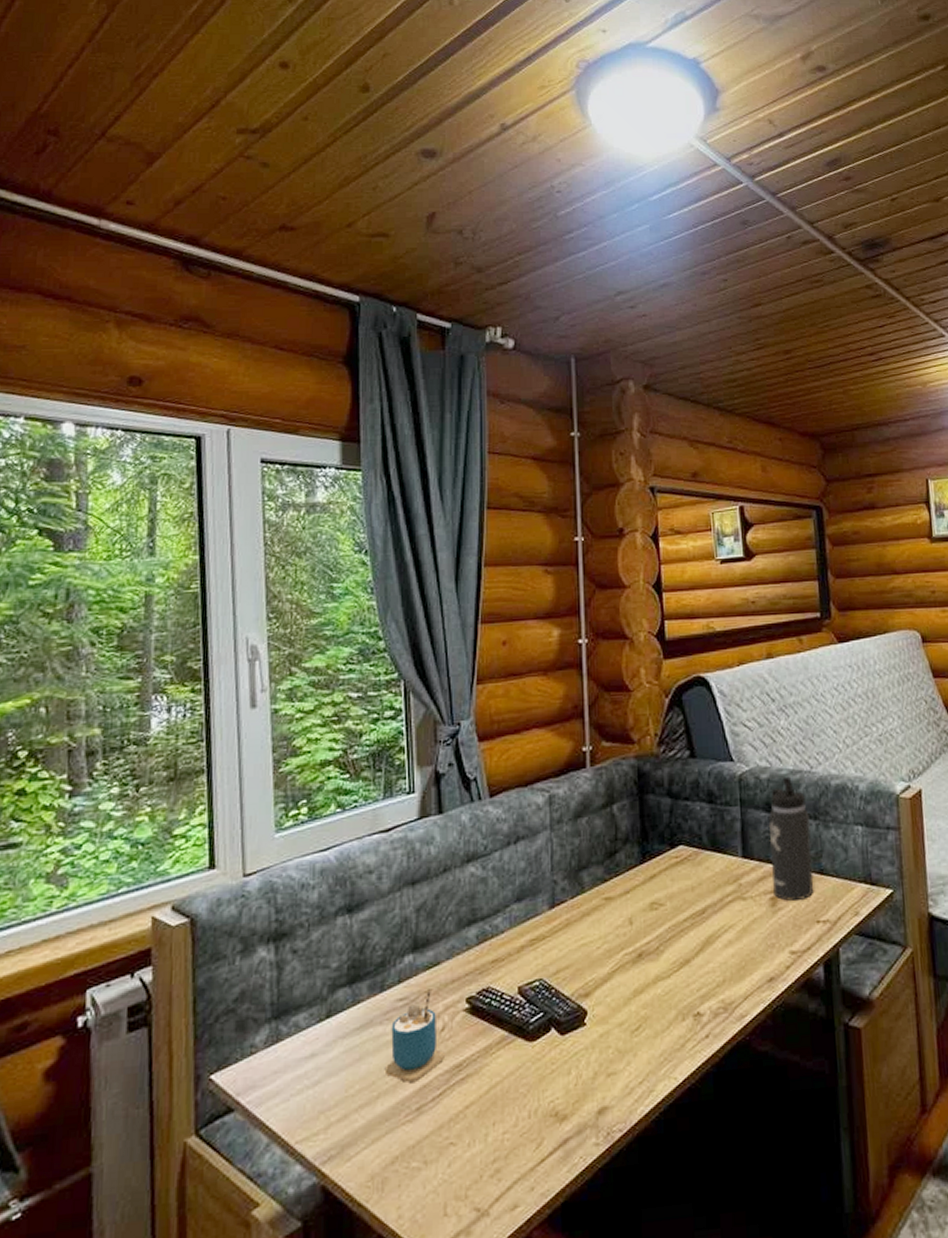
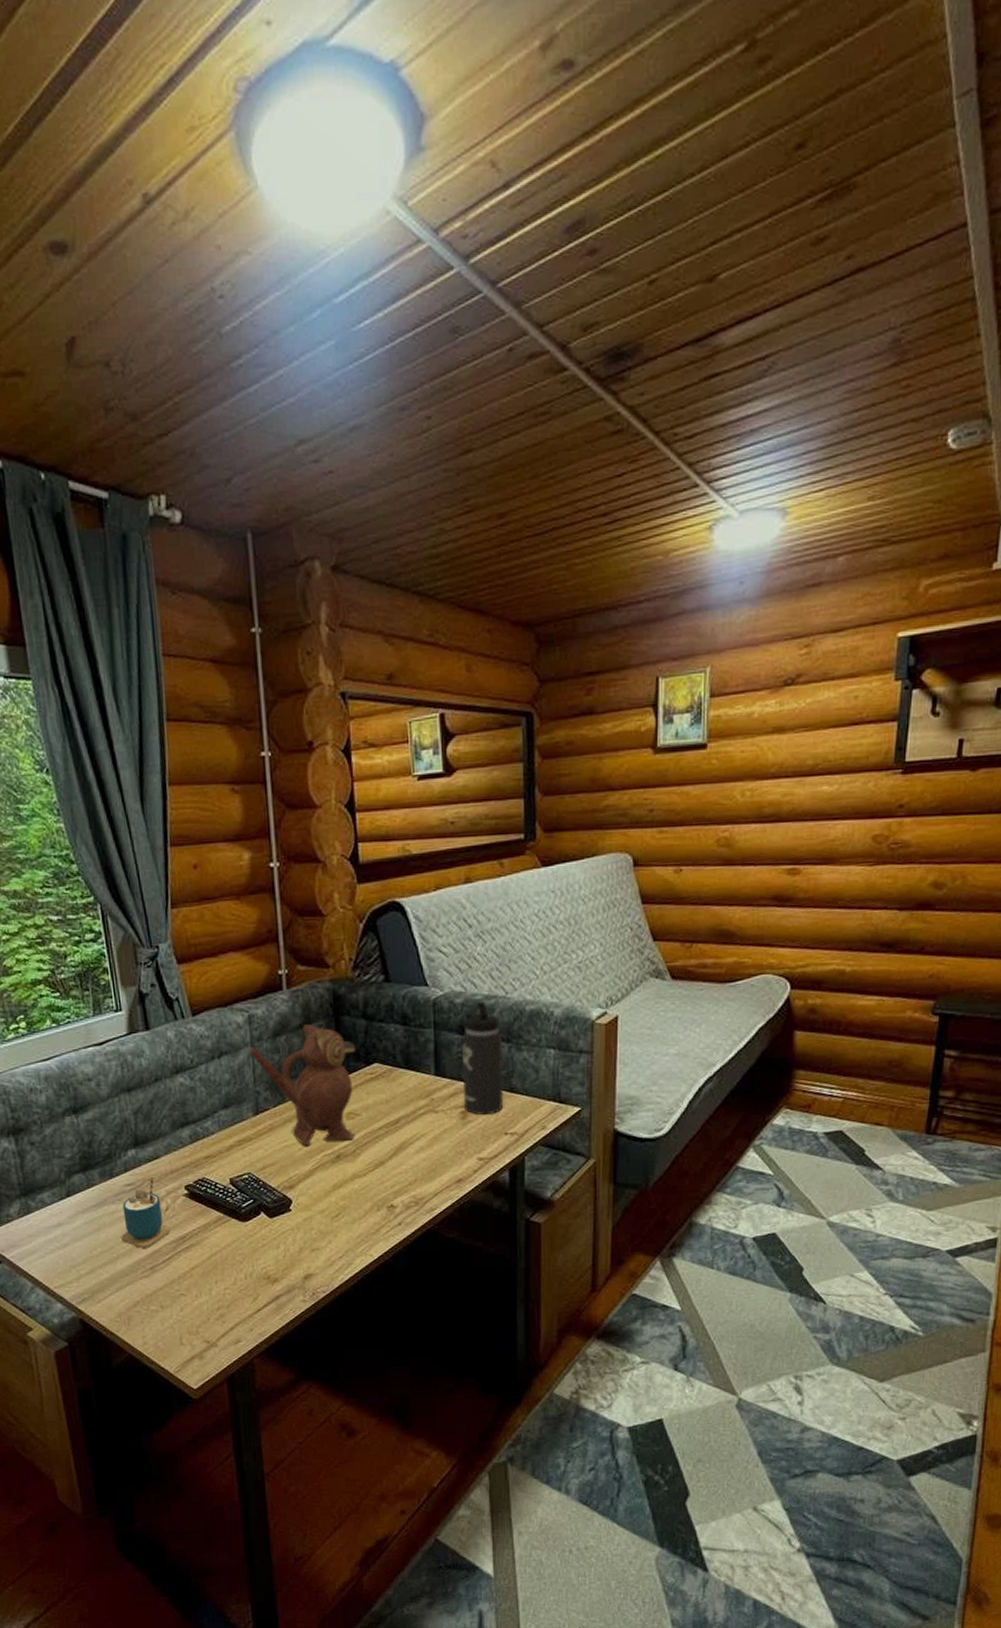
teapot: none [548,804,660,944] -> present [250,1024,356,1147]

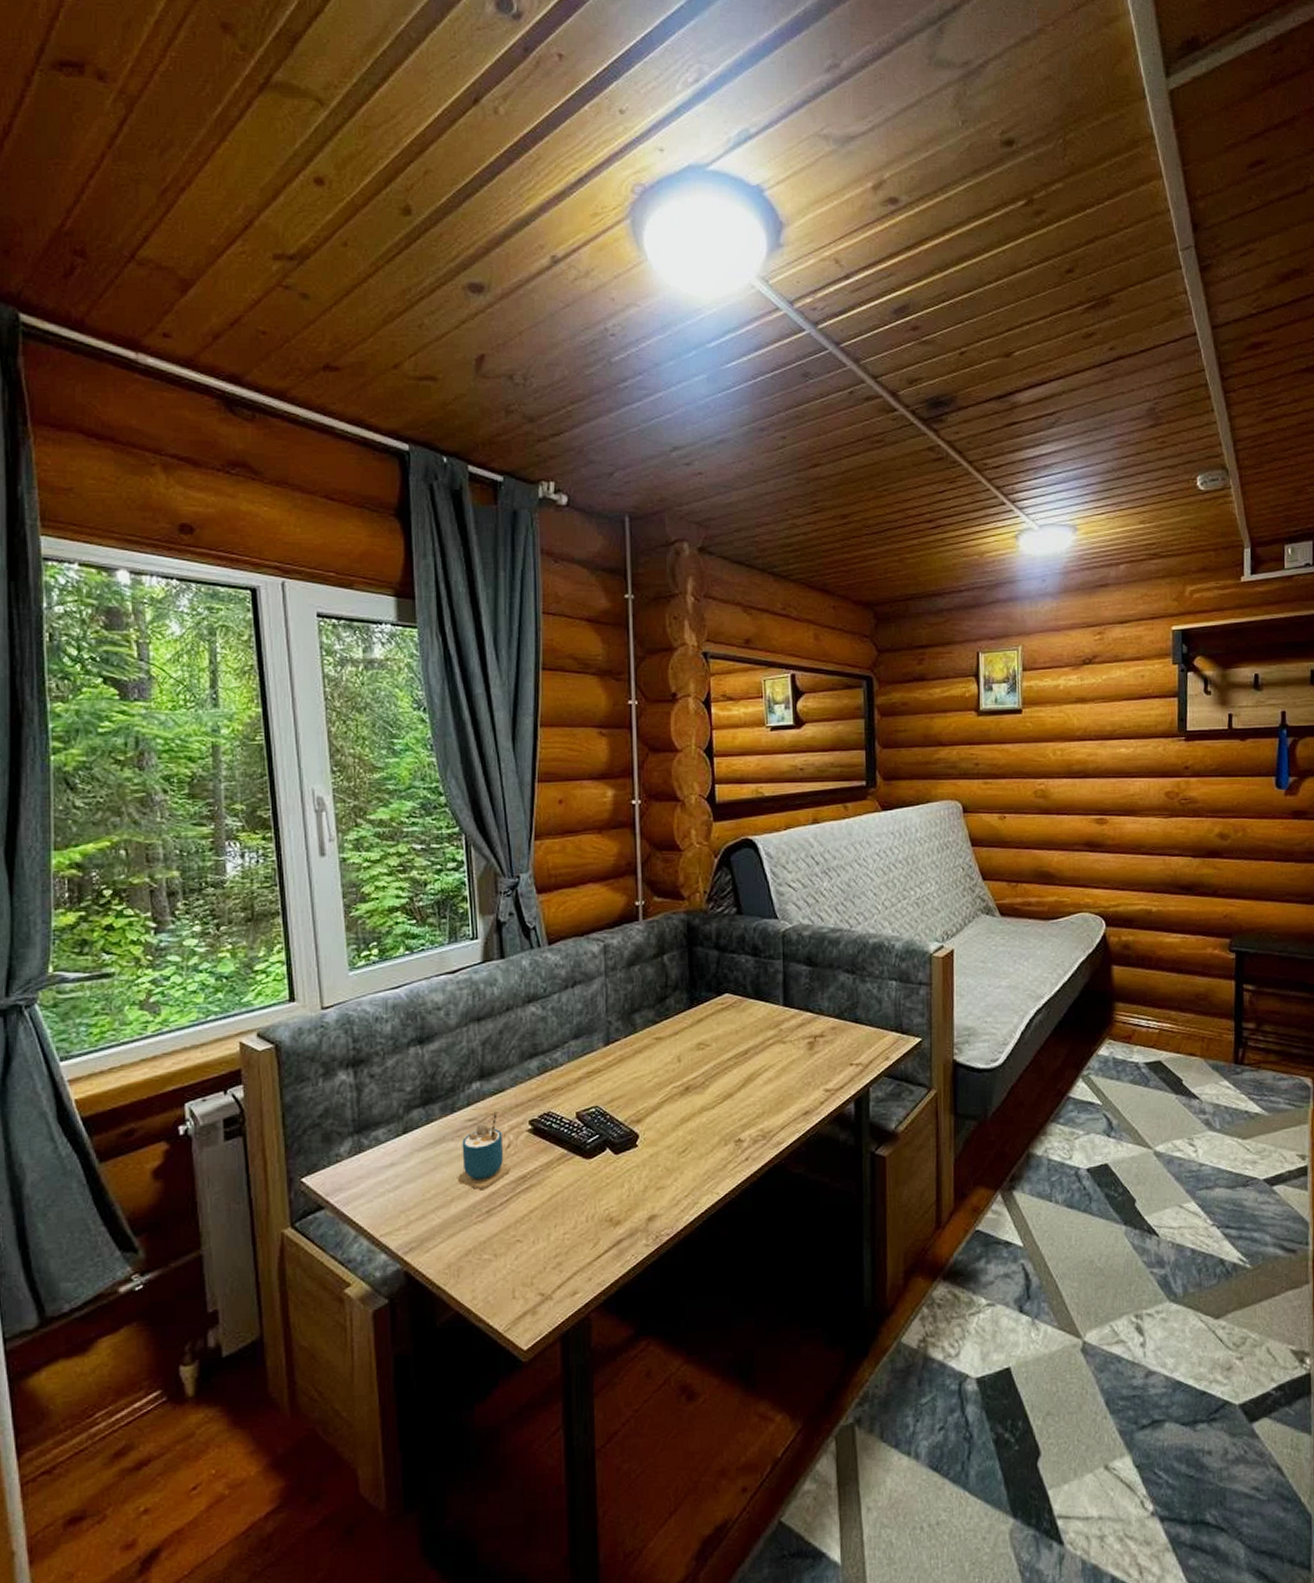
teapot: present [250,1024,356,1147] -> none [603,955,707,1078]
thermos bottle: present [461,1001,504,1115] -> none [808,934,849,1045]

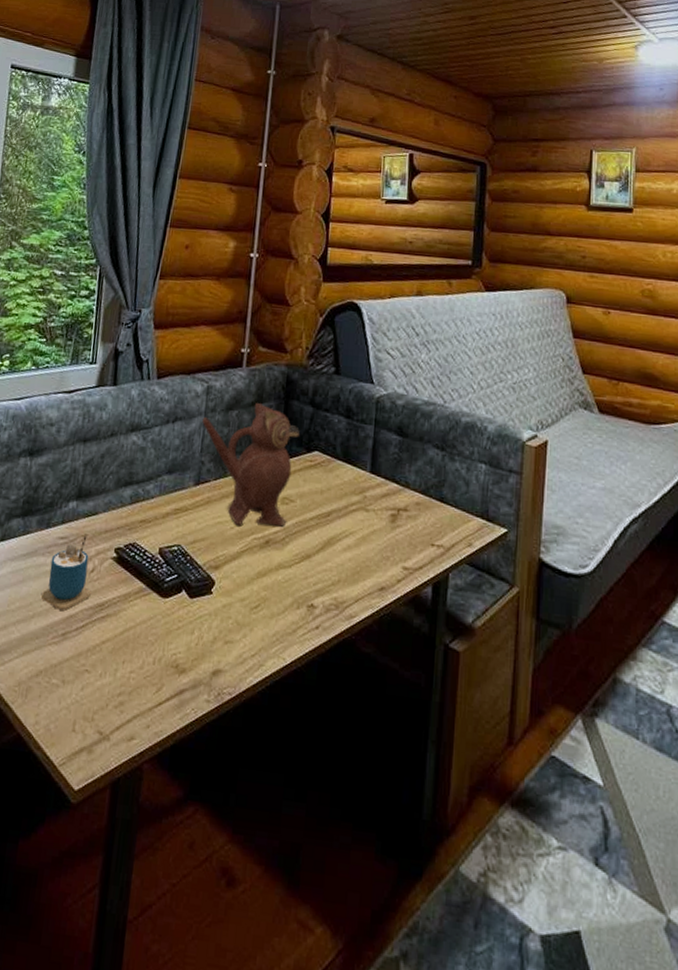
teapot: none [603,955,707,1078] -> present [202,403,300,527]

